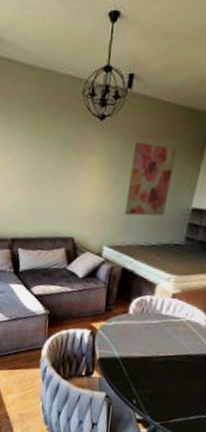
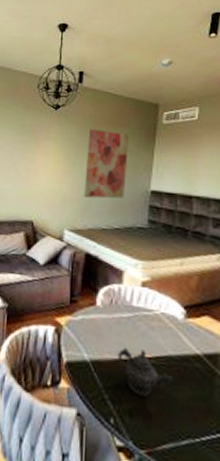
teapot: none [144,347,190,385] -> present [118,347,173,397]

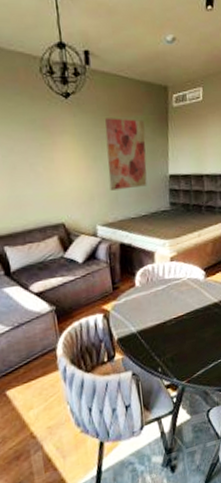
teapot: present [118,347,173,397] -> none [158,310,201,345]

